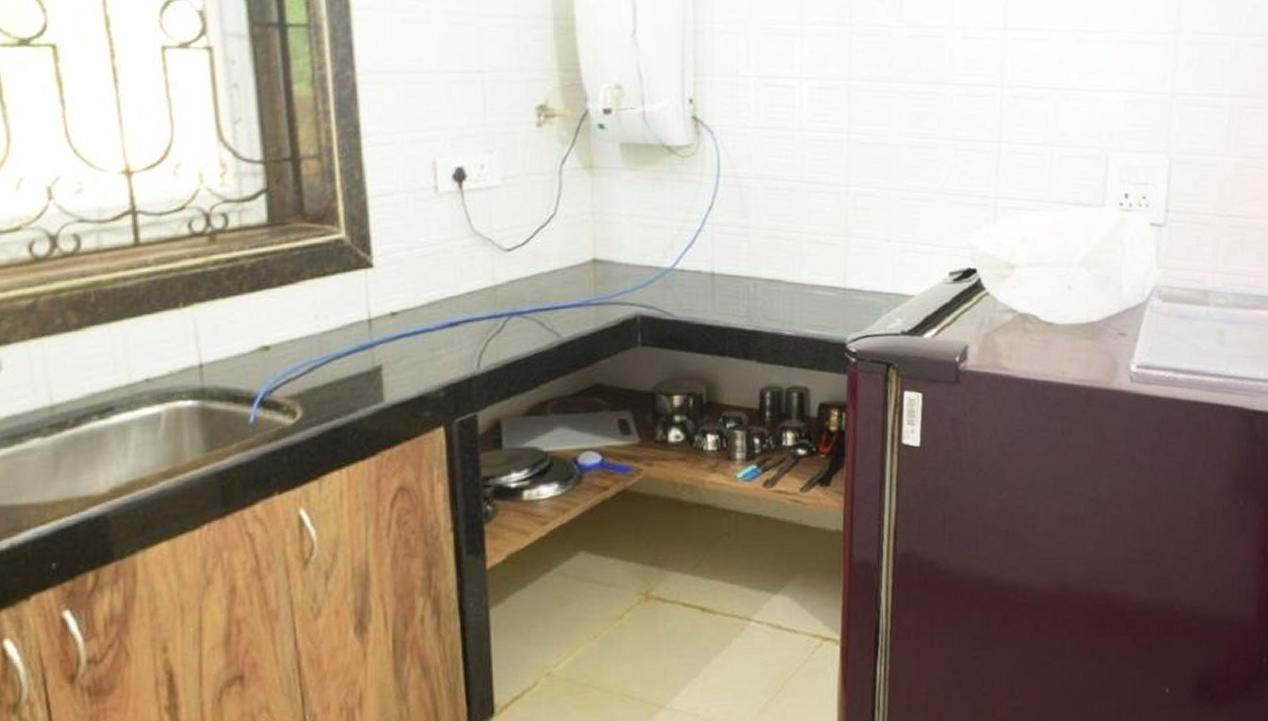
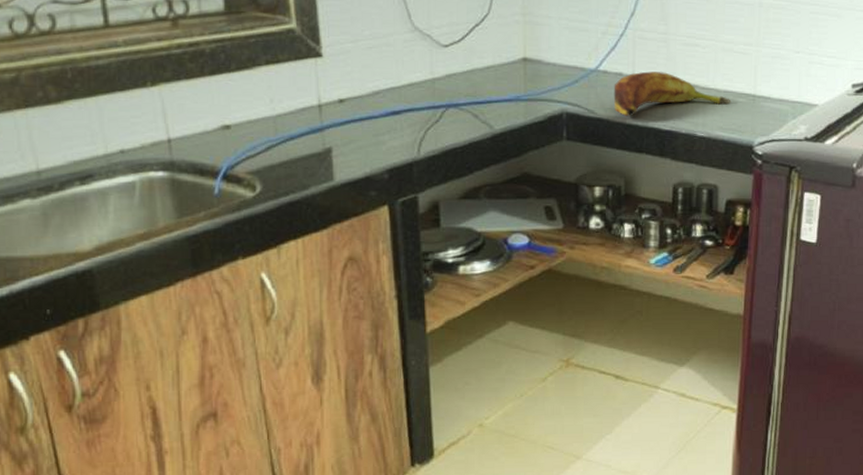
banana: none [692,268,820,318] -> present [613,71,732,117]

